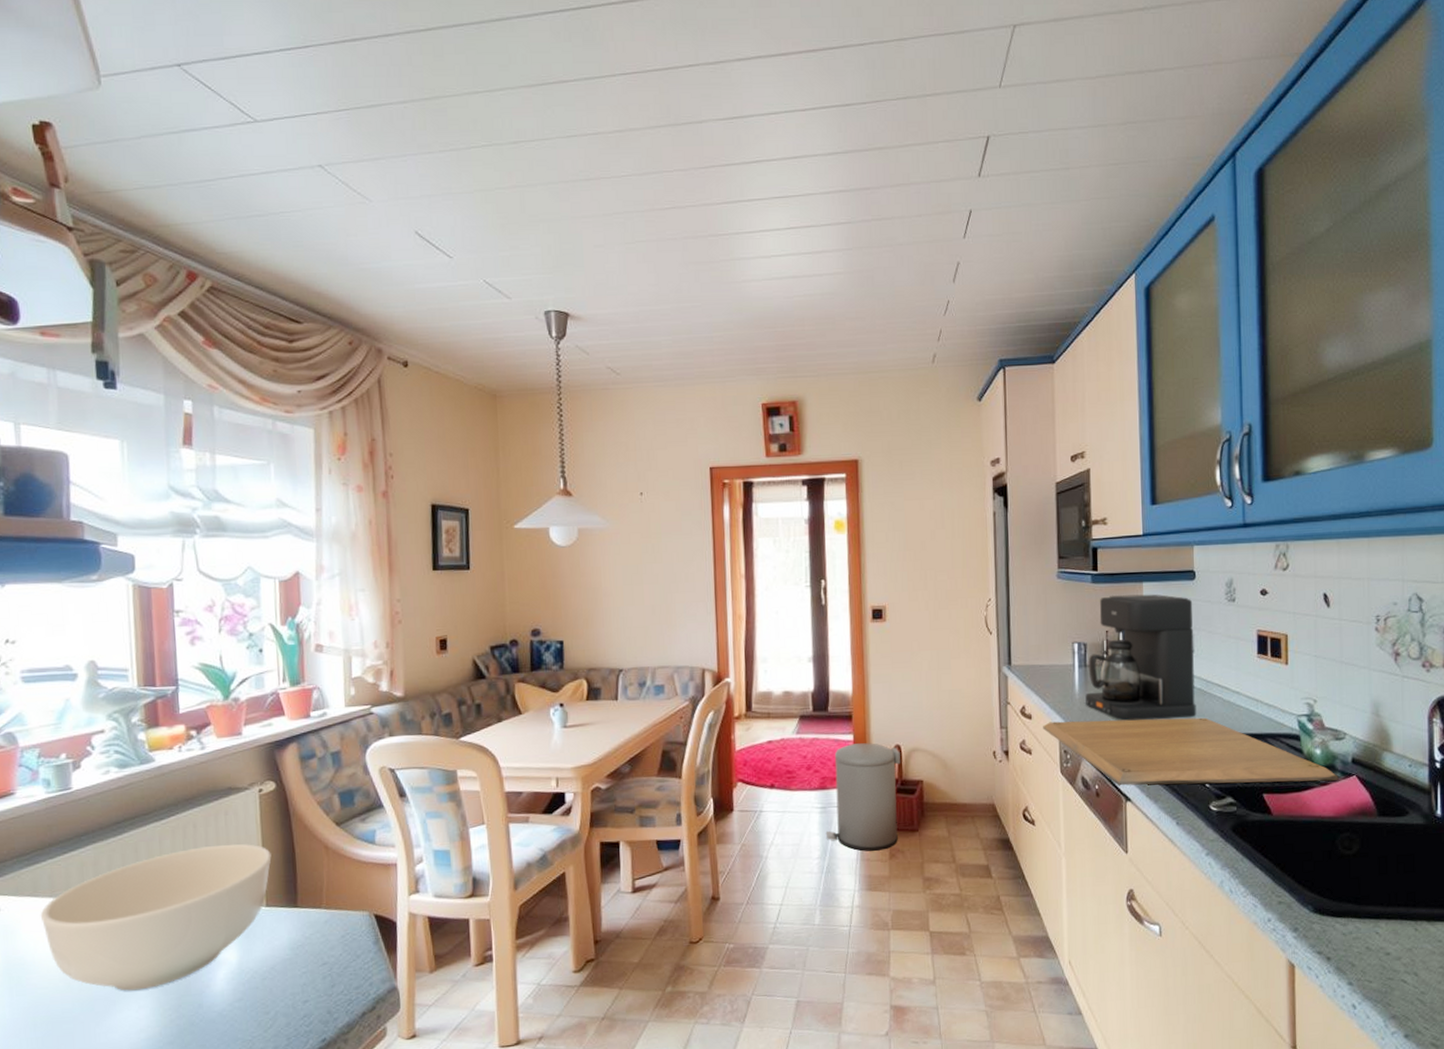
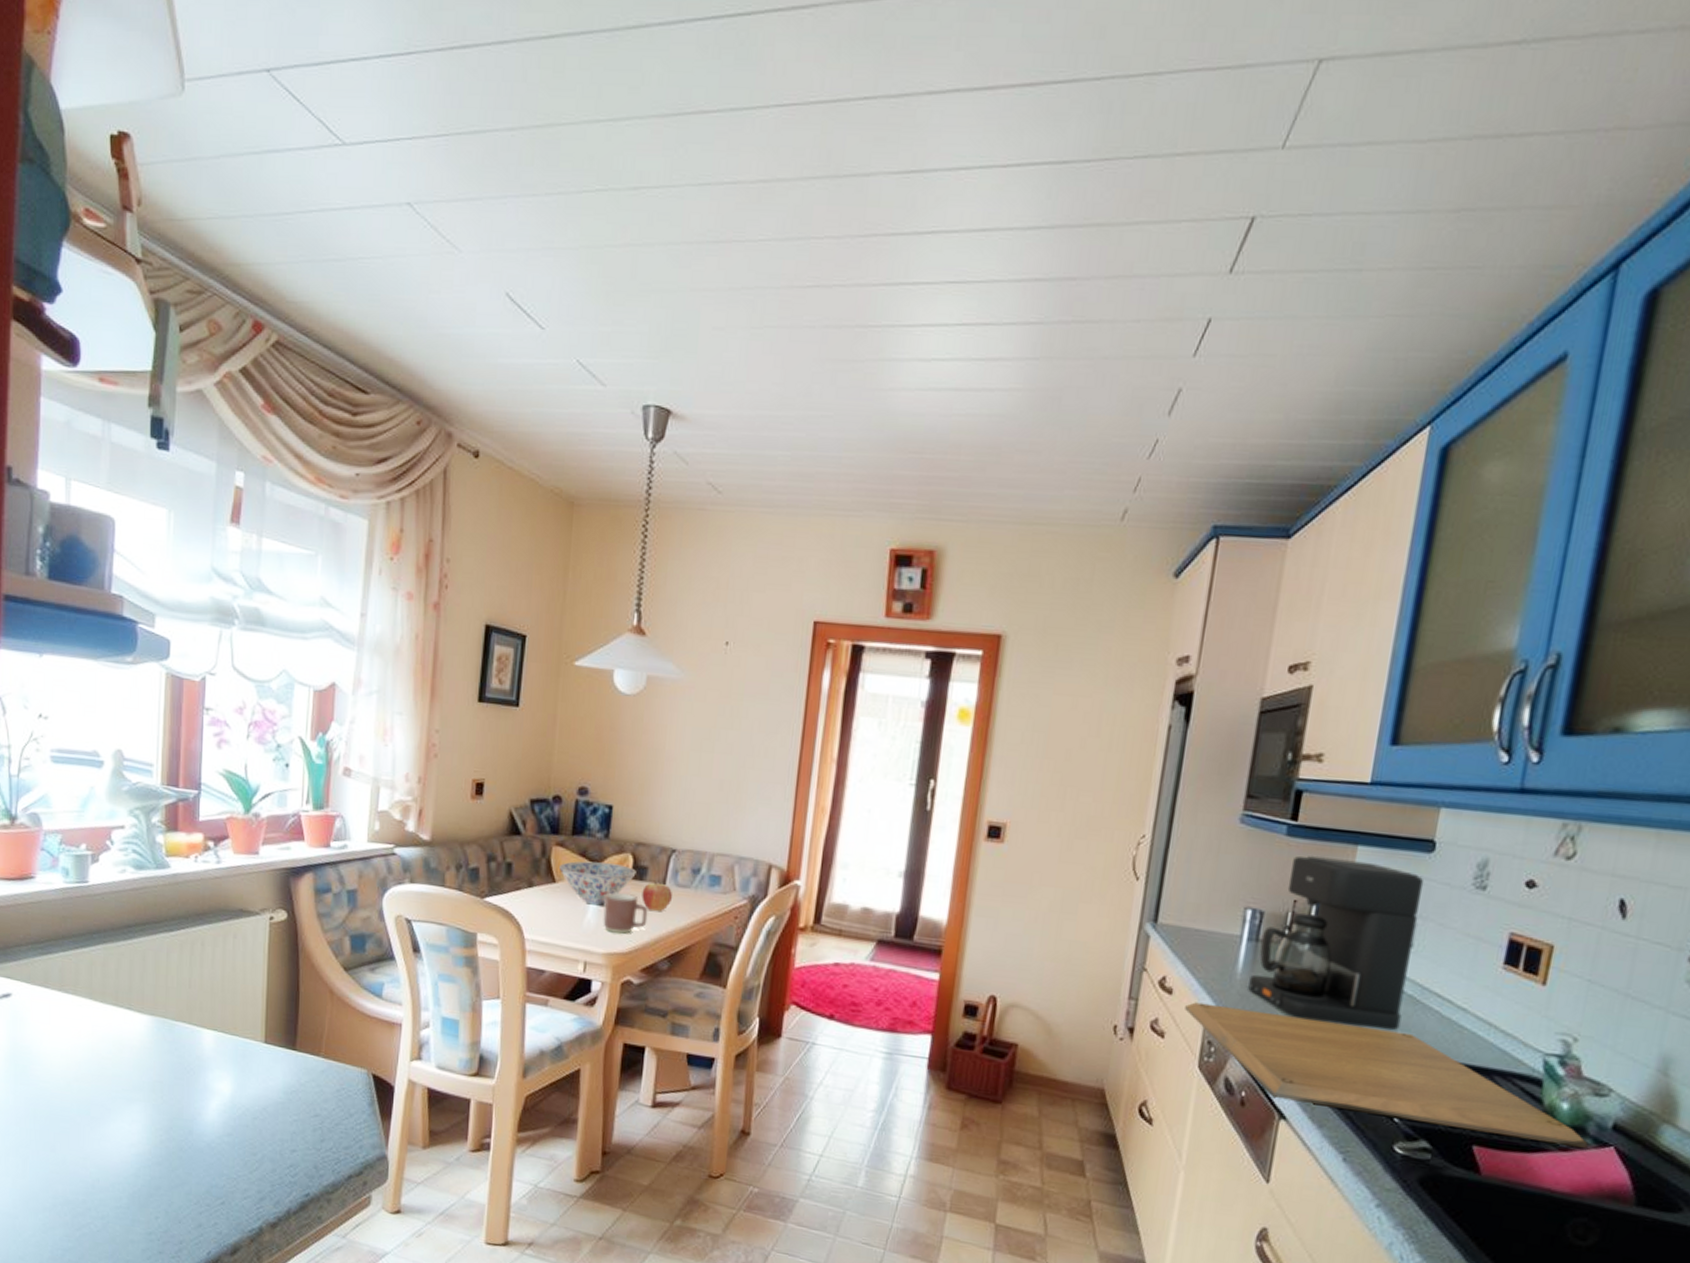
bowl: present [40,843,272,991] -> none [48,967,275,1104]
bowl: none [524,689,591,728] -> present [559,861,636,905]
mug: none [566,713,607,750] -> present [602,892,648,934]
fruit: none [598,698,626,724] -> present [642,880,673,911]
pedal bin: present [825,743,901,851] -> none [887,984,995,1117]

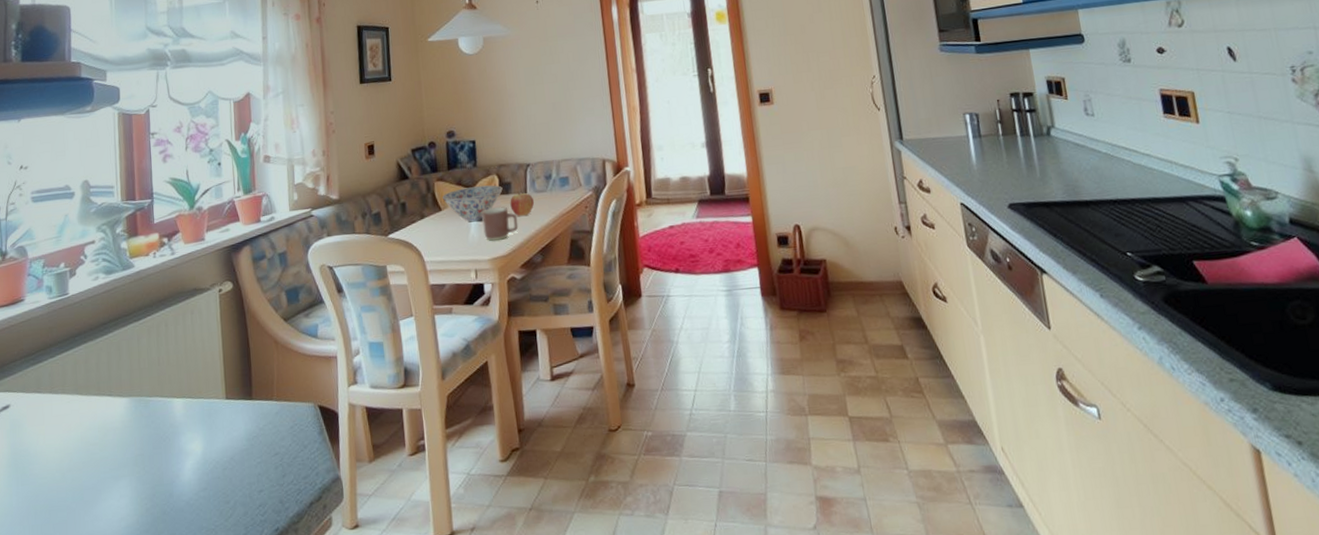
chopping board: present [1185,1002,1588,1148] -> none [943,182,1278,258]
coffee maker: present [1248,856,1425,1030] -> none [982,60,1106,190]

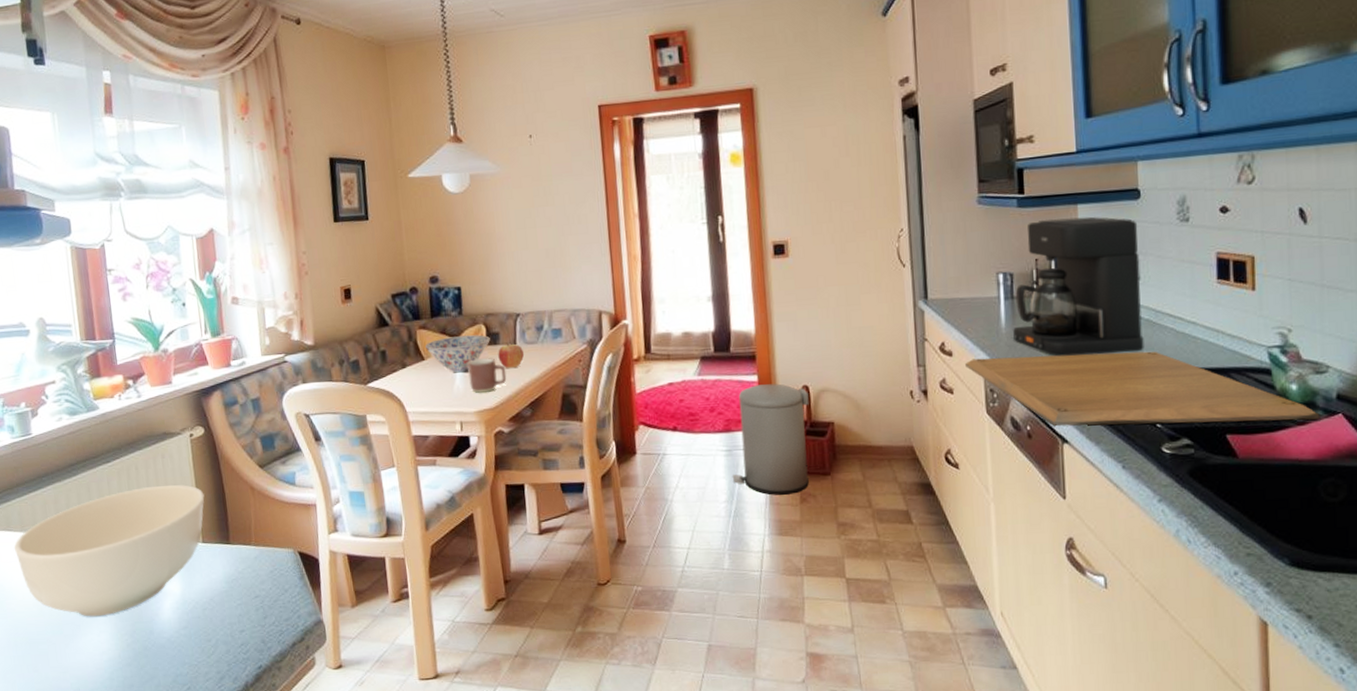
bowl: none [42,340,230,481] -> present [13,484,205,617]
pedal bin: none [733,223,807,334] -> present [732,383,809,495]
chopping board: none [943,182,1278,258] -> present [965,351,1320,427]
coffee maker: none [982,60,1106,190] -> present [1013,216,1144,356]

